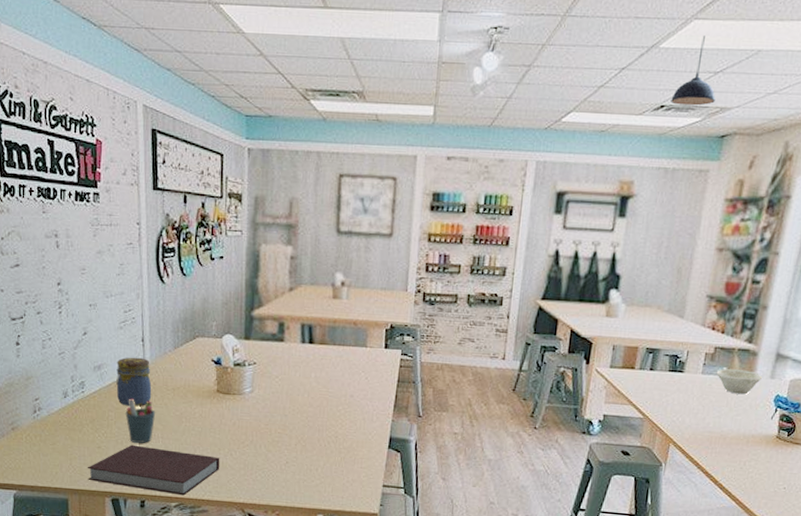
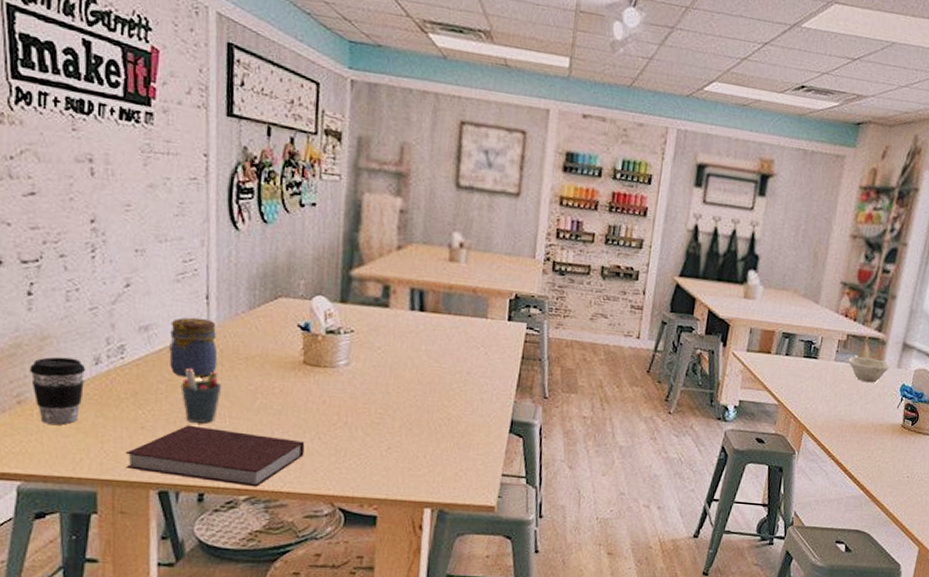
coffee cup: none [20,392,58,446] -> present [30,356,86,425]
pendant light: present [670,36,716,106] -> none [811,21,853,91]

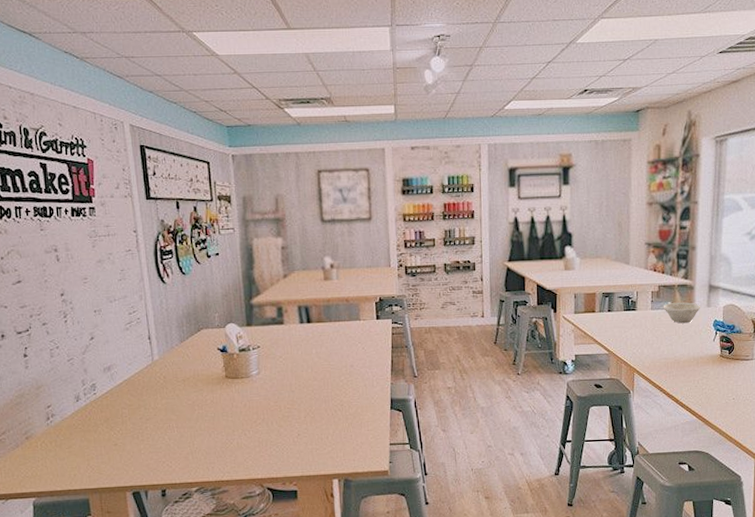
coffee cup: present [30,356,86,425] -> none [31,399,71,451]
notebook: present [126,425,305,487] -> none [106,437,236,480]
jar: present [169,317,218,378] -> none [126,354,163,402]
pen holder: present [180,367,223,423] -> none [138,394,169,436]

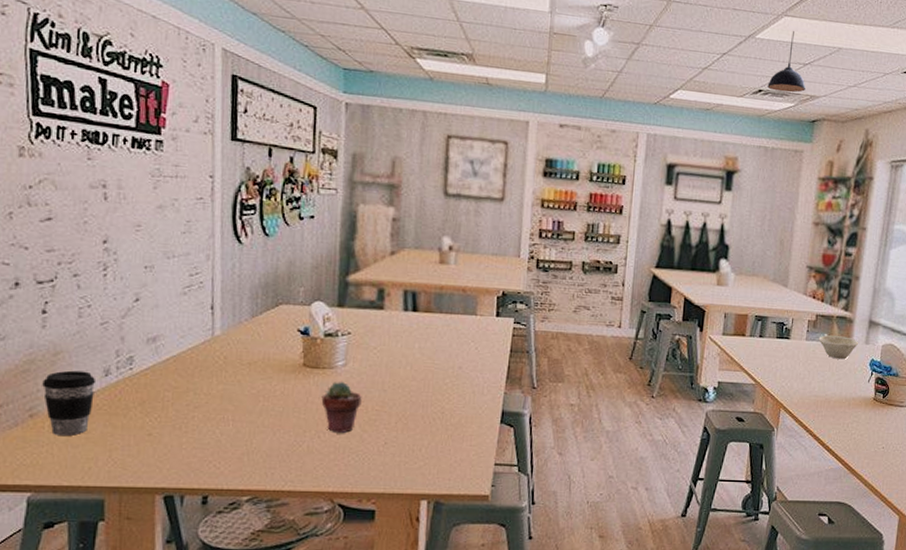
coffee cup: none [31,399,71,451] -> present [42,370,97,436]
potted succulent: none [243,388,276,430] -> present [321,382,362,433]
pendant light: none [592,31,627,88] -> present [767,31,806,93]

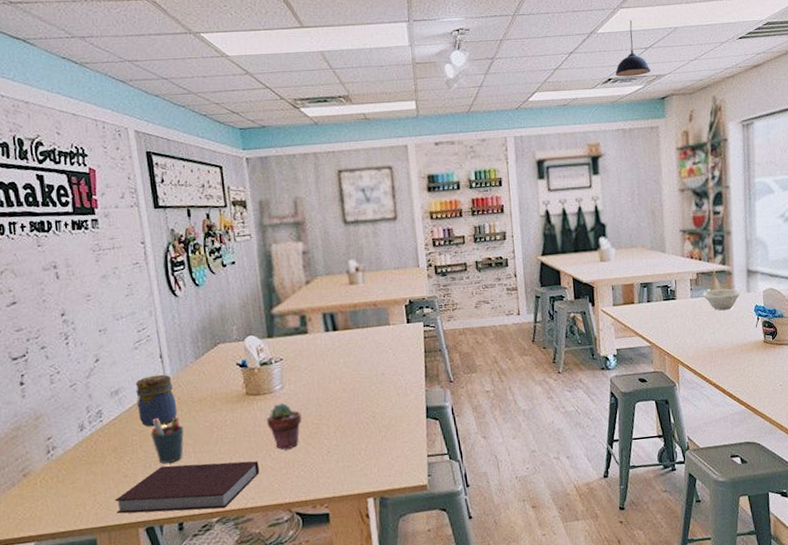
coffee cup: present [42,370,97,436] -> none [29,429,75,489]
notebook: none [133,430,305,488] -> present [115,461,260,514]
jar: none [176,327,222,385] -> present [135,374,178,427]
pen holder: none [186,375,226,428] -> present [150,417,184,464]

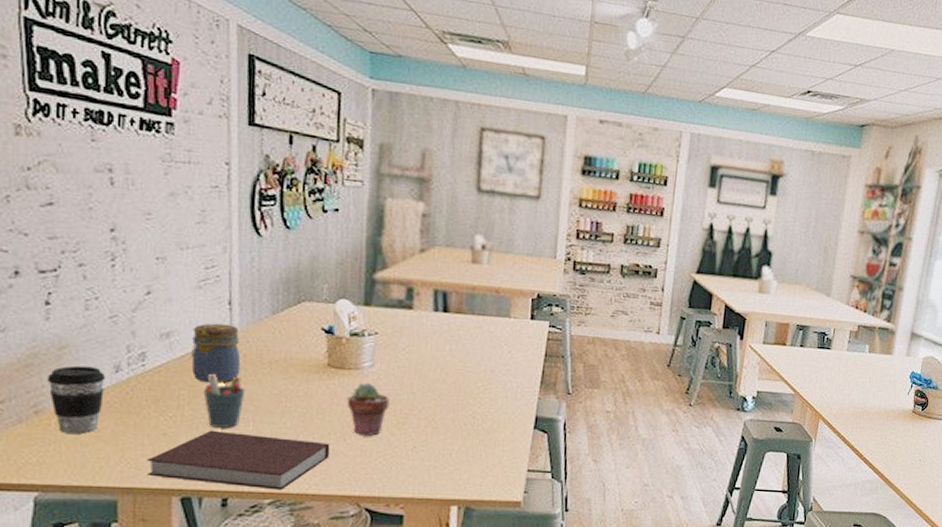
coffee cup: none [29,429,75,489] -> present [47,365,106,434]
pendant light: present [615,20,651,77] -> none [816,30,856,95]
bowl: present [702,288,741,311] -> none [859,346,900,371]

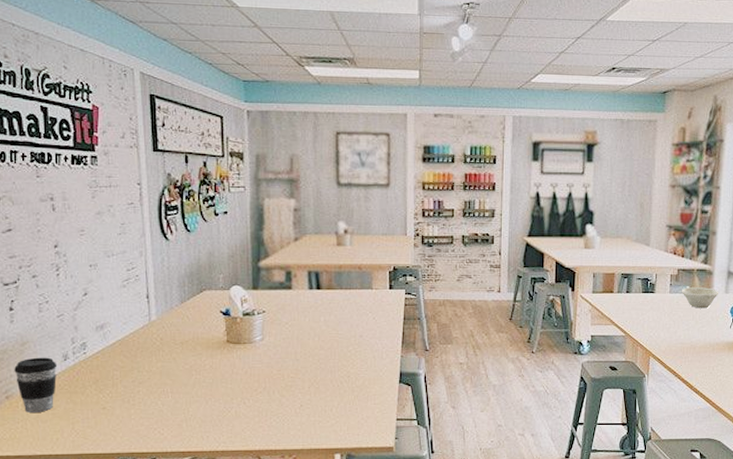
notebook: present [147,430,330,490] -> none [92,402,233,449]
jar: present [191,323,241,383] -> none [120,314,159,364]
pen holder: present [203,373,246,428] -> none [131,355,164,400]
potted succulent: present [347,383,390,436] -> none [244,354,278,398]
bowl: none [859,346,900,371] -> present [681,287,719,309]

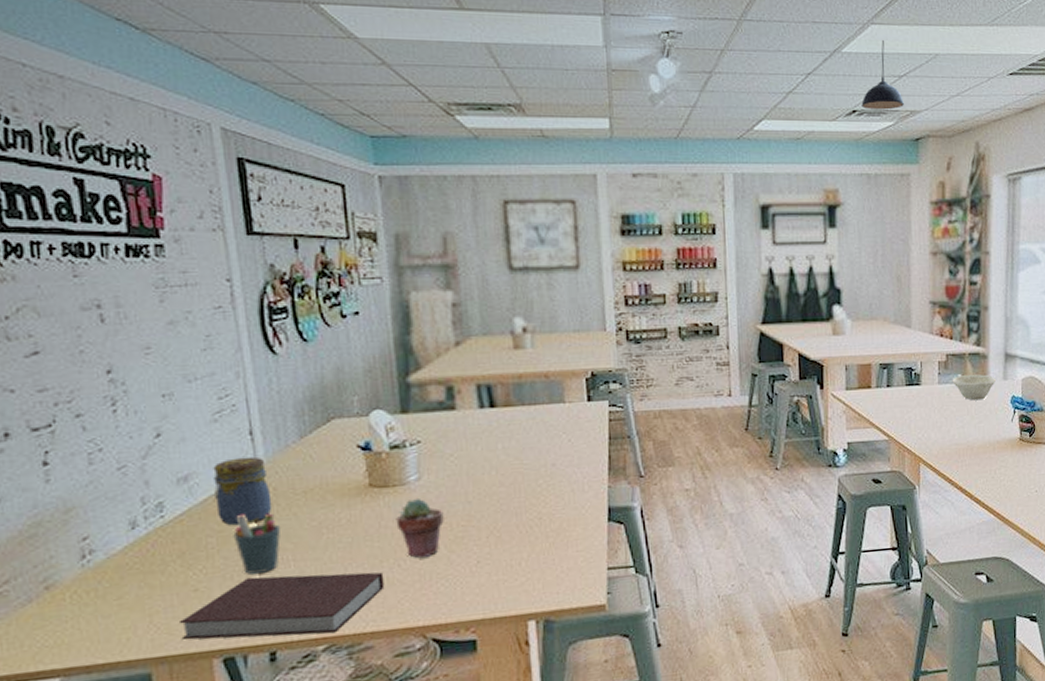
coffee cup: present [14,357,58,412] -> none [55,526,122,606]
notebook: none [92,402,233,449] -> present [180,572,385,641]
jar: none [120,314,159,364] -> present [213,456,273,526]
pen holder: none [131,355,164,400] -> present [233,513,281,574]
potted succulent: none [244,354,278,398] -> present [396,499,444,558]
pendant light: none [620,11,655,68] -> present [861,40,904,110]

